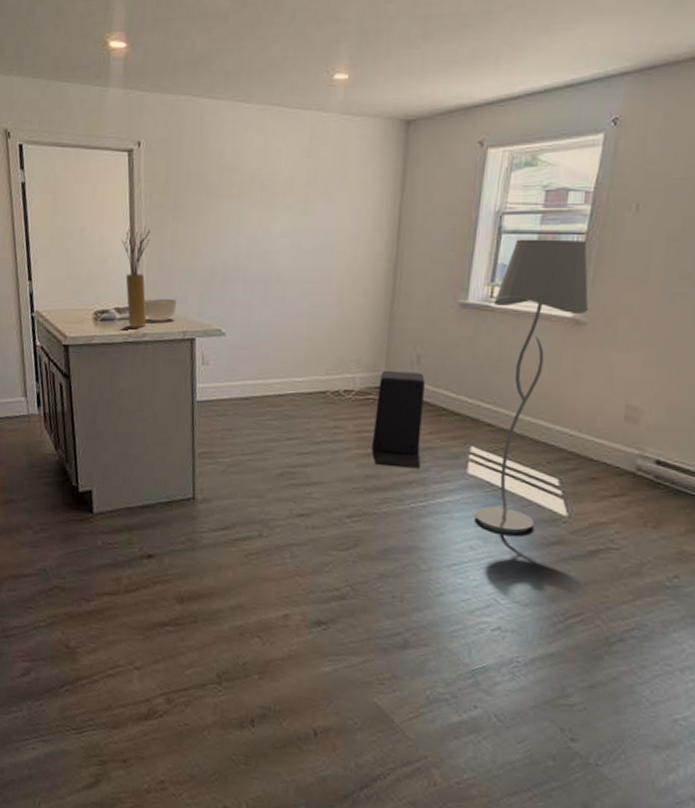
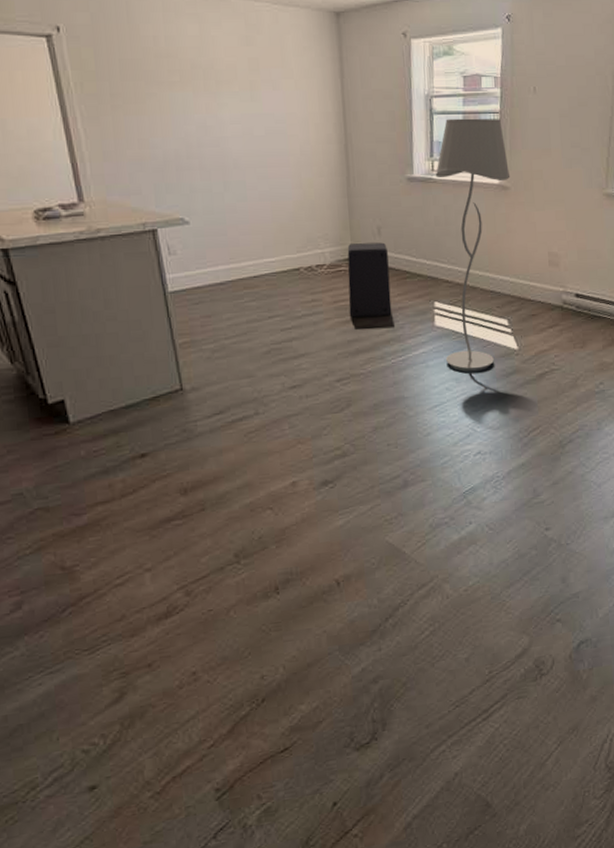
vase: present [122,225,151,327] -> none [55,115,99,223]
bowl: present [144,299,177,321] -> none [92,191,131,215]

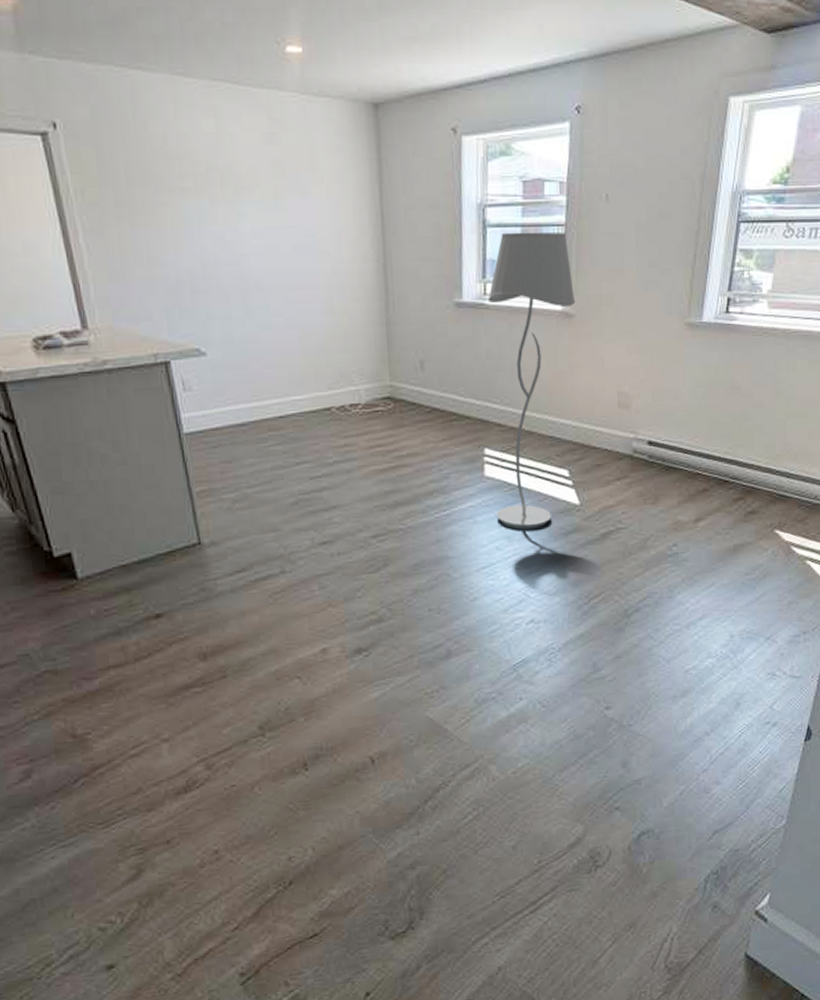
speaker: present [347,242,392,318] -> none [385,378,436,465]

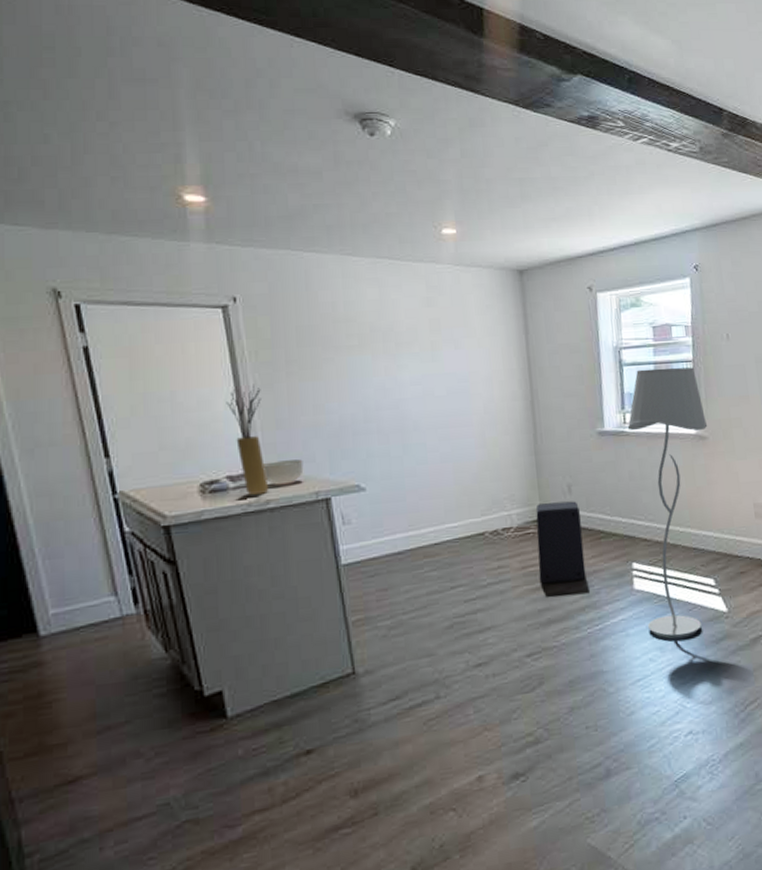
vase: none [53,228,105,354] -> present [226,384,269,495]
bowl: none [97,317,140,344] -> present [263,459,304,485]
speaker: none [385,378,436,465] -> present [535,501,586,584]

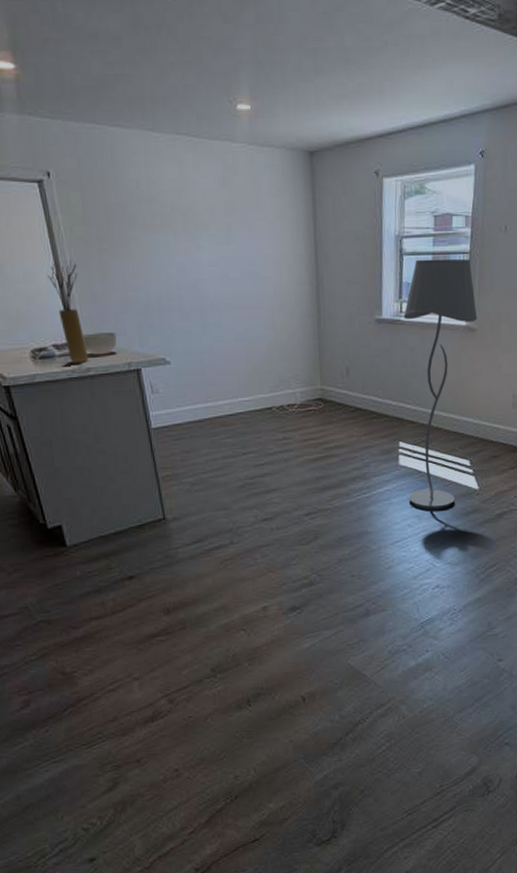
speaker: present [535,501,586,584] -> none [317,383,358,456]

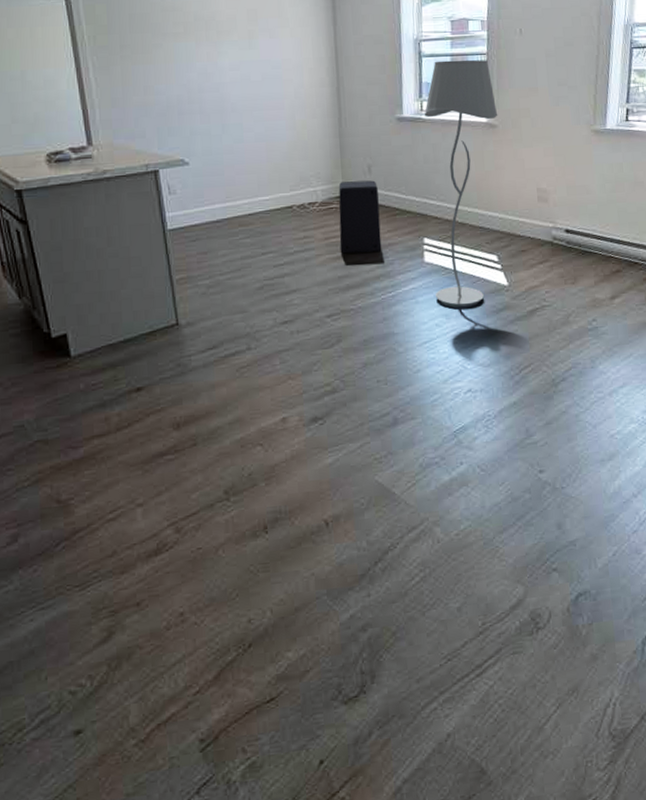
vase: present [48,259,89,363] -> none [68,66,106,165]
bowl: present [83,332,117,355] -> none [100,135,135,157]
speaker: none [317,383,358,456] -> present [338,180,382,254]

